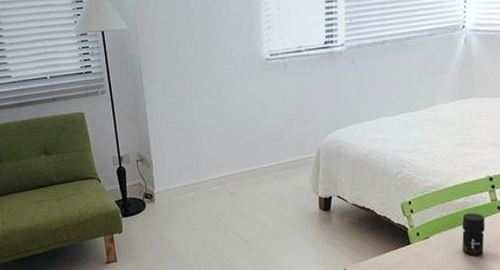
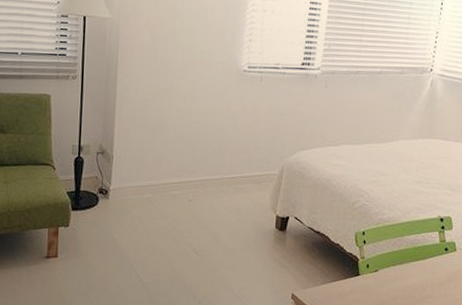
jar: present [461,213,486,256] -> none [408,251,433,295]

